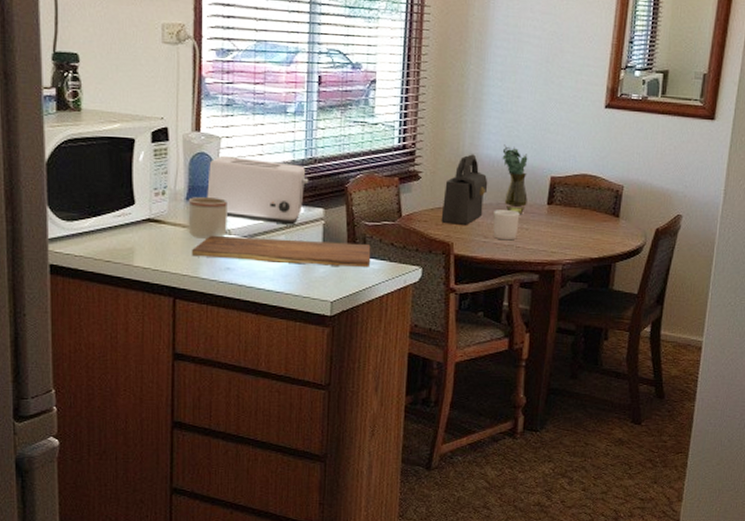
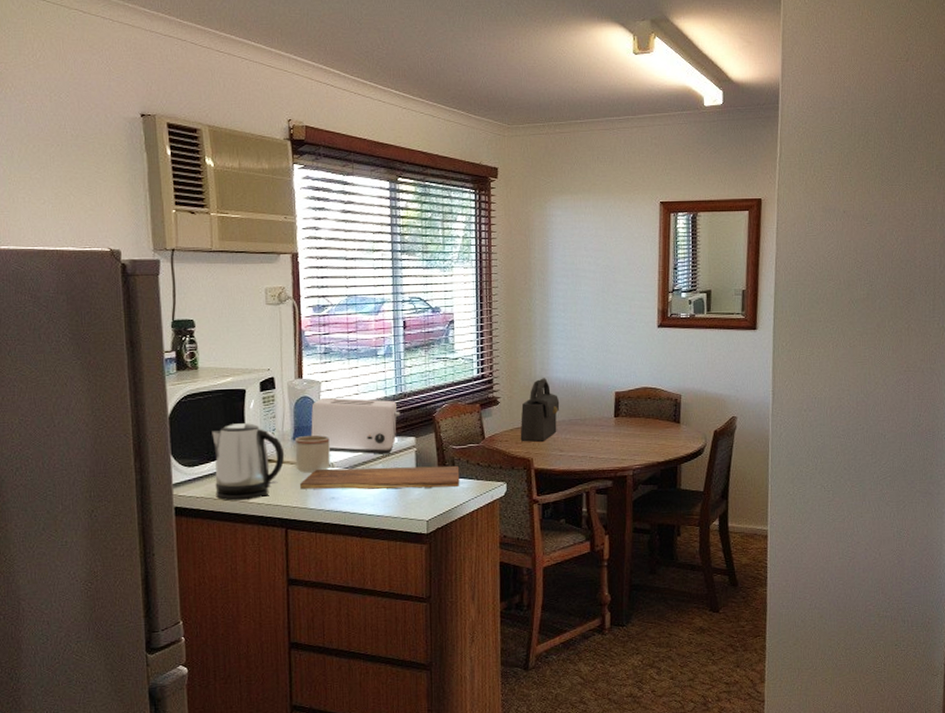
kettle: none [94,176,176,264] -> present [212,423,285,502]
mug: present [493,210,520,241] -> none [567,425,591,453]
vase: present [502,144,528,215] -> none [570,367,596,428]

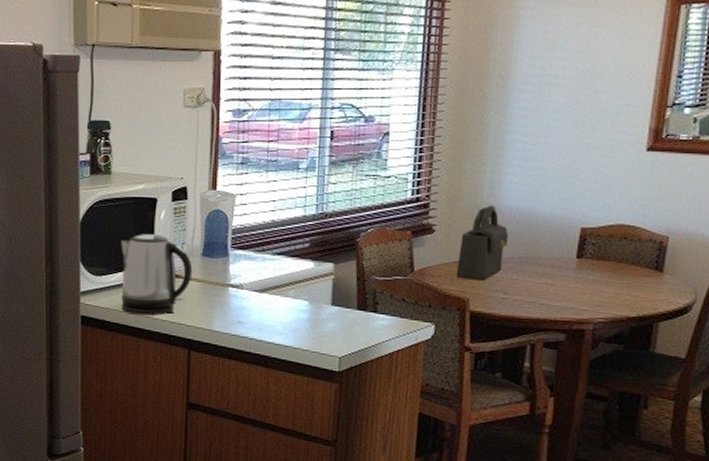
mug: present [294,435,331,474] -> none [203,252,240,294]
cutting board: present [299,465,460,490] -> none [205,289,382,324]
toaster: present [311,397,400,455] -> none [221,212,320,280]

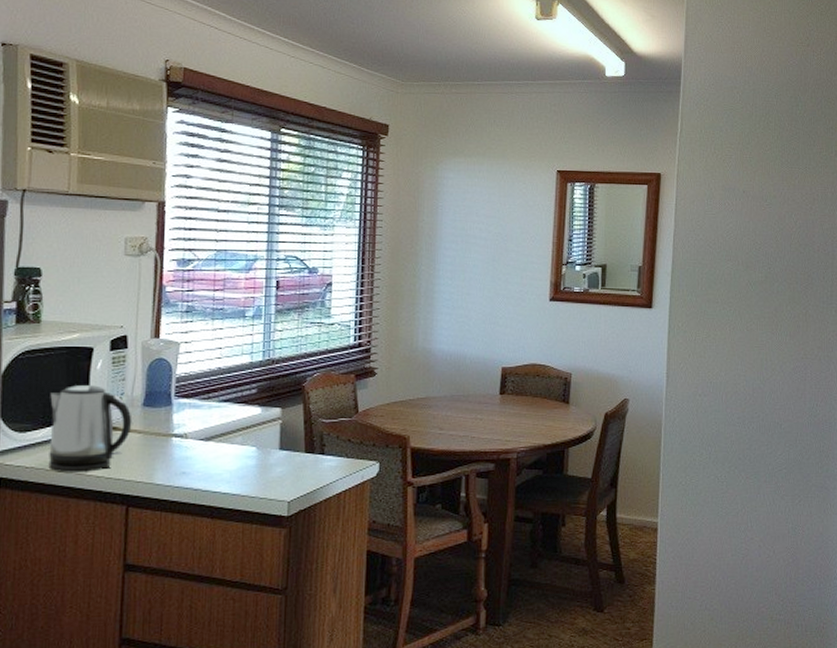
handbag: present [456,205,509,282] -> none [397,349,442,419]

